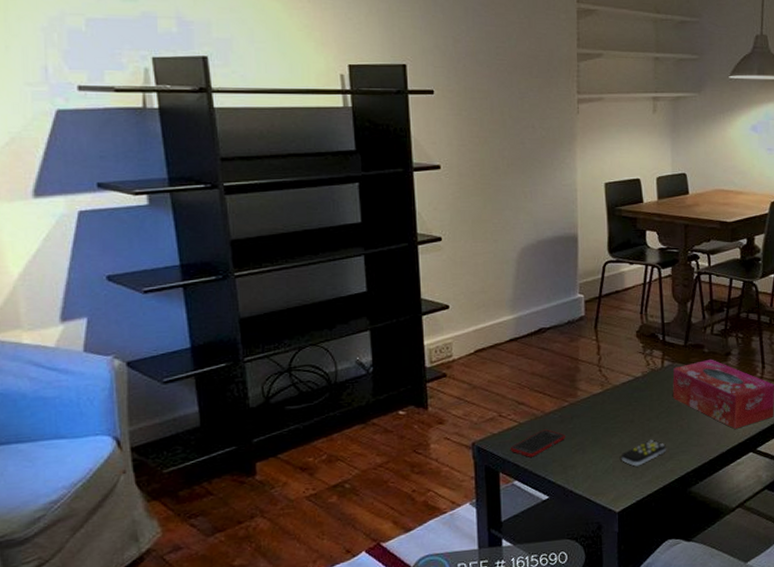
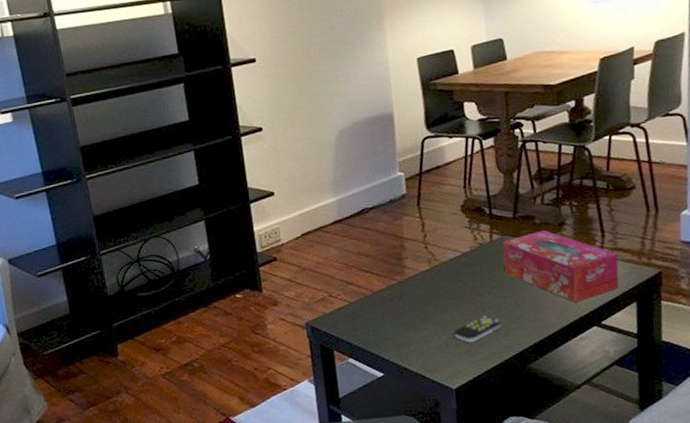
cell phone: present [510,429,565,457] -> none [342,308,396,336]

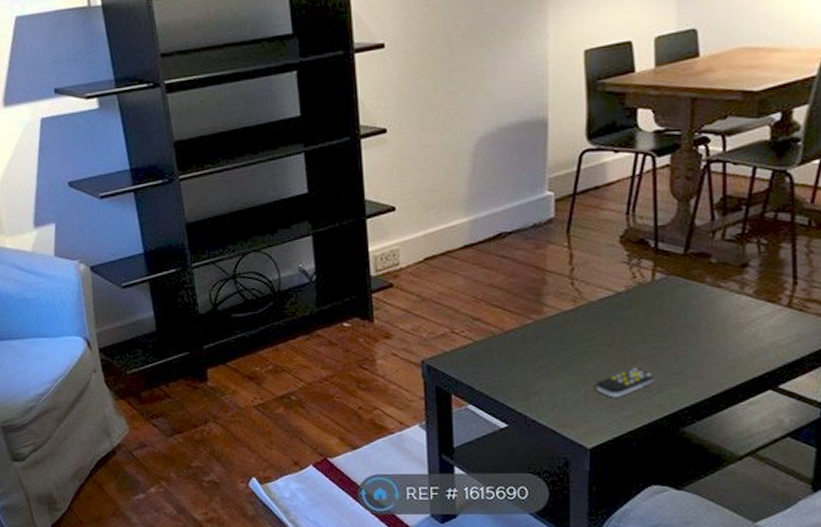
tissue box: present [503,230,619,302] -> none [666,271,810,360]

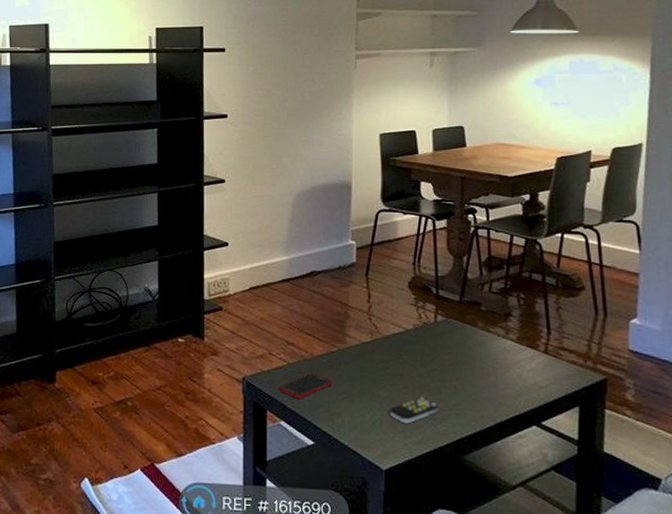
cell phone: none [463,349,528,380] -> present [278,372,333,399]

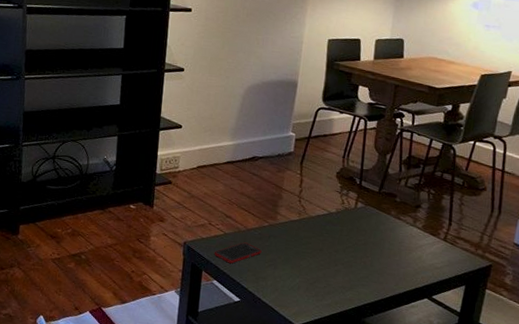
remote control: present [389,397,439,424] -> none [306,269,349,290]

